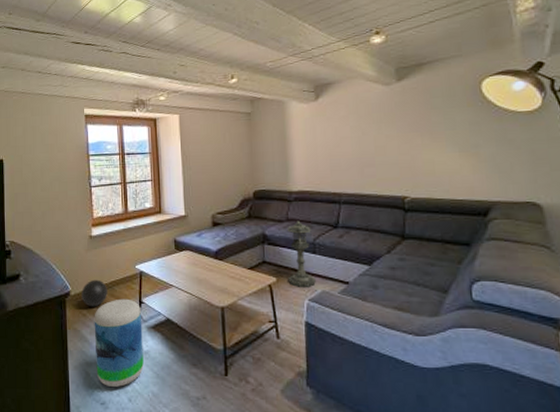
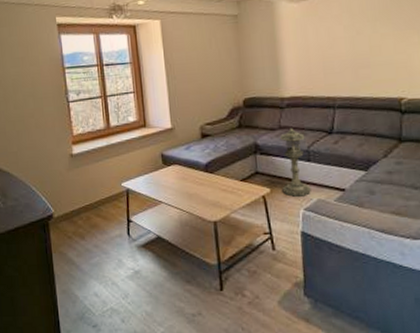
ball: present [81,279,107,307] -> none [65,199,93,229]
stool: present [94,298,144,387] -> none [80,218,136,309]

